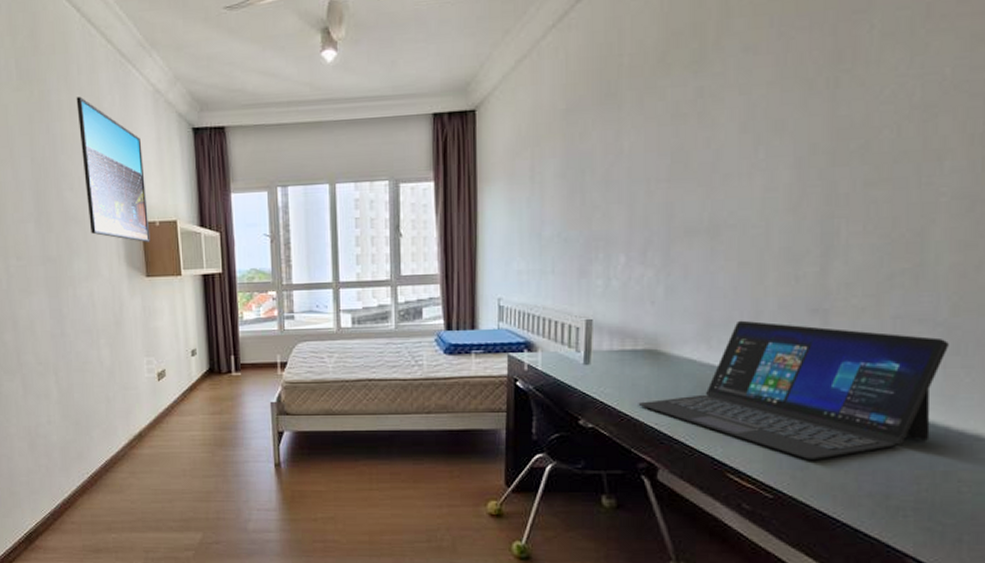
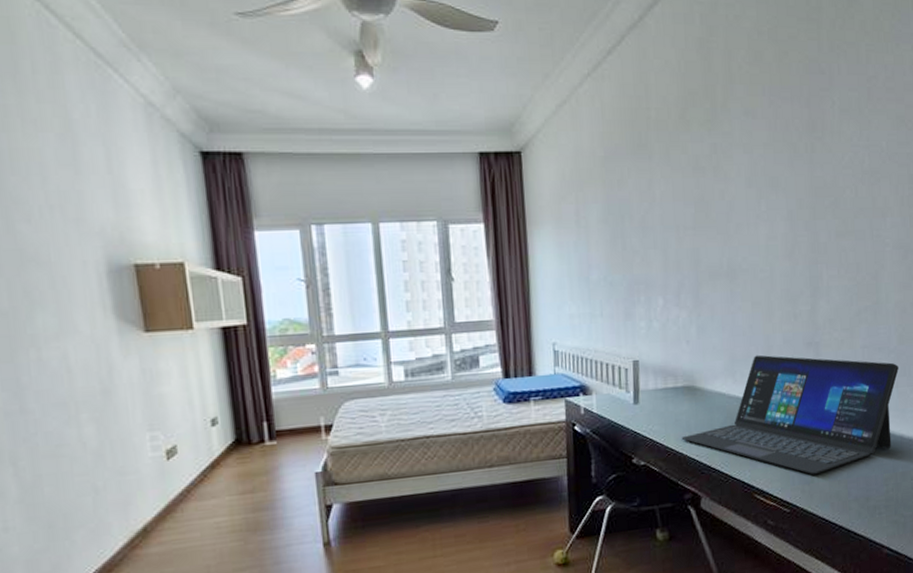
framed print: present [76,96,150,242] -> none [31,102,149,289]

